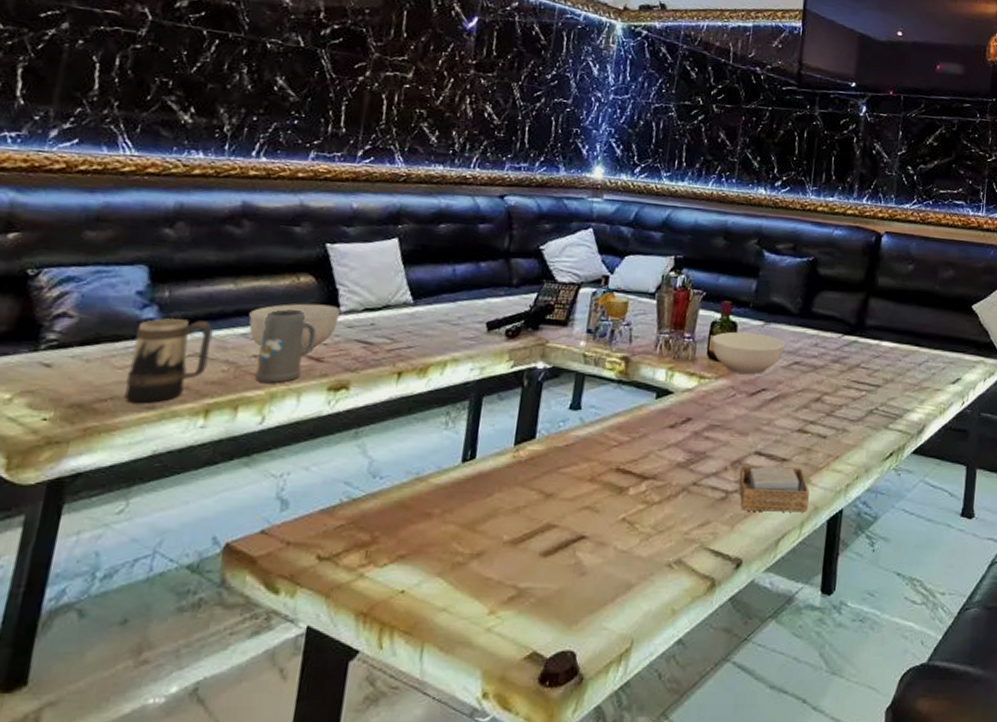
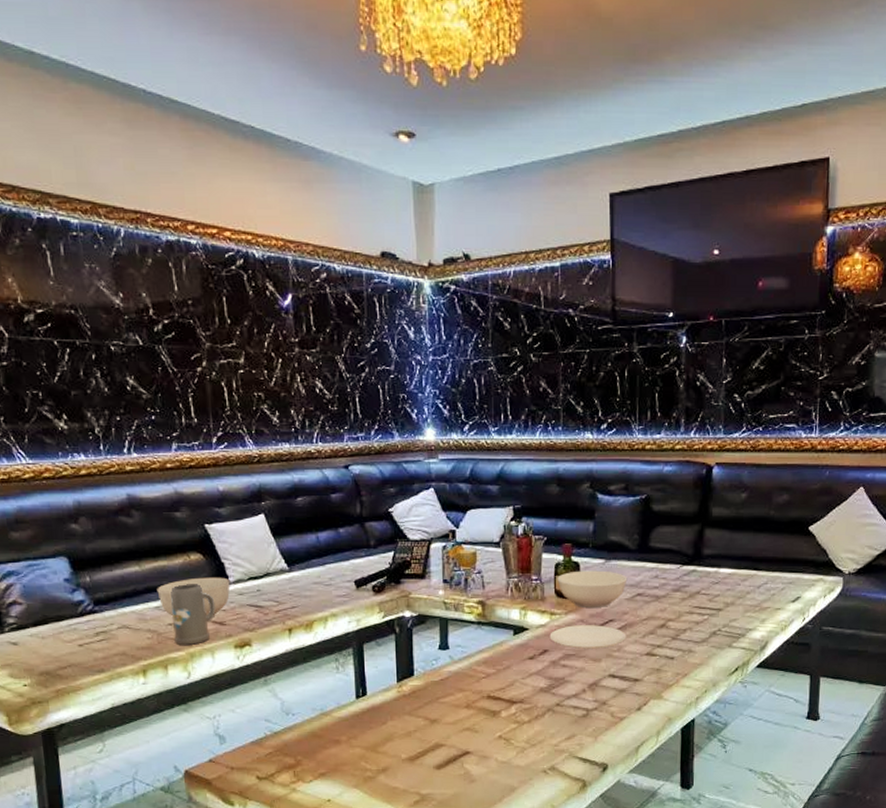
beer mug: present [124,317,213,403] -> none [73,598,135,668]
plate: none [695,392,779,421] -> present [549,625,627,649]
napkin holder: present [738,465,809,513] -> none [597,685,663,724]

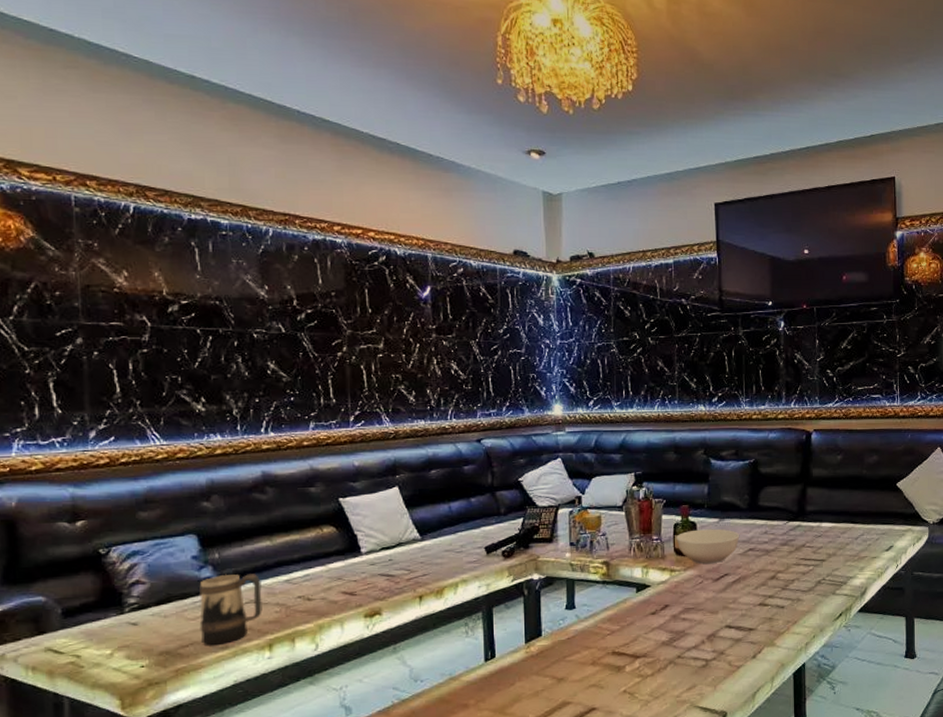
beer mug: none [73,598,135,668] -> present [199,574,262,645]
bowl: present [157,577,230,616] -> none [287,548,362,588]
beer mug: present [170,584,216,645] -> none [300,556,347,617]
plate: present [549,625,627,649] -> none [670,579,741,603]

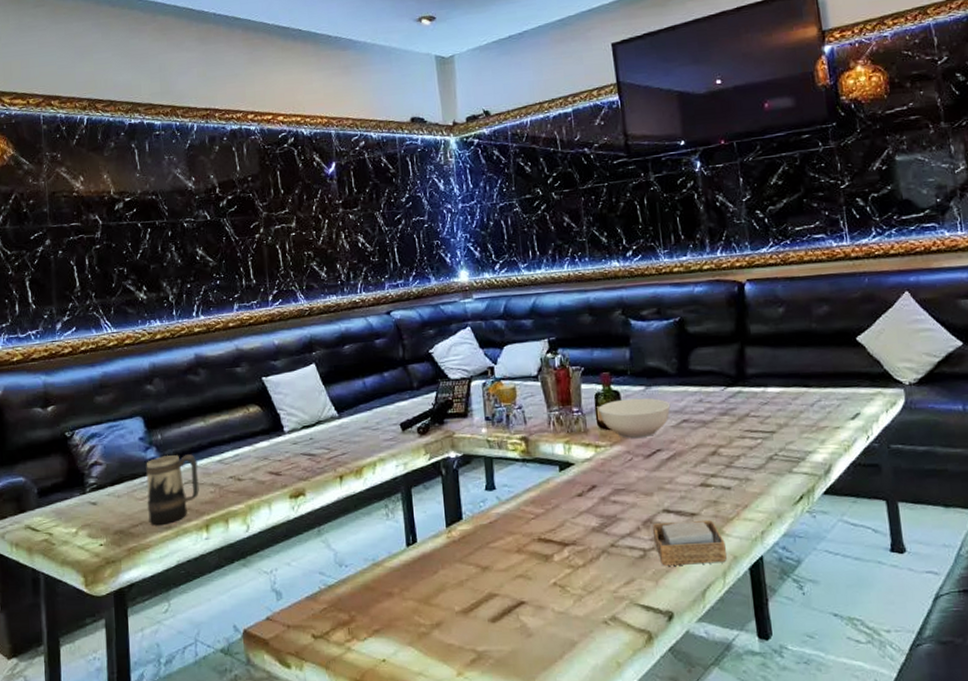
napkin holder: none [715,634,777,673] -> present [652,519,728,566]

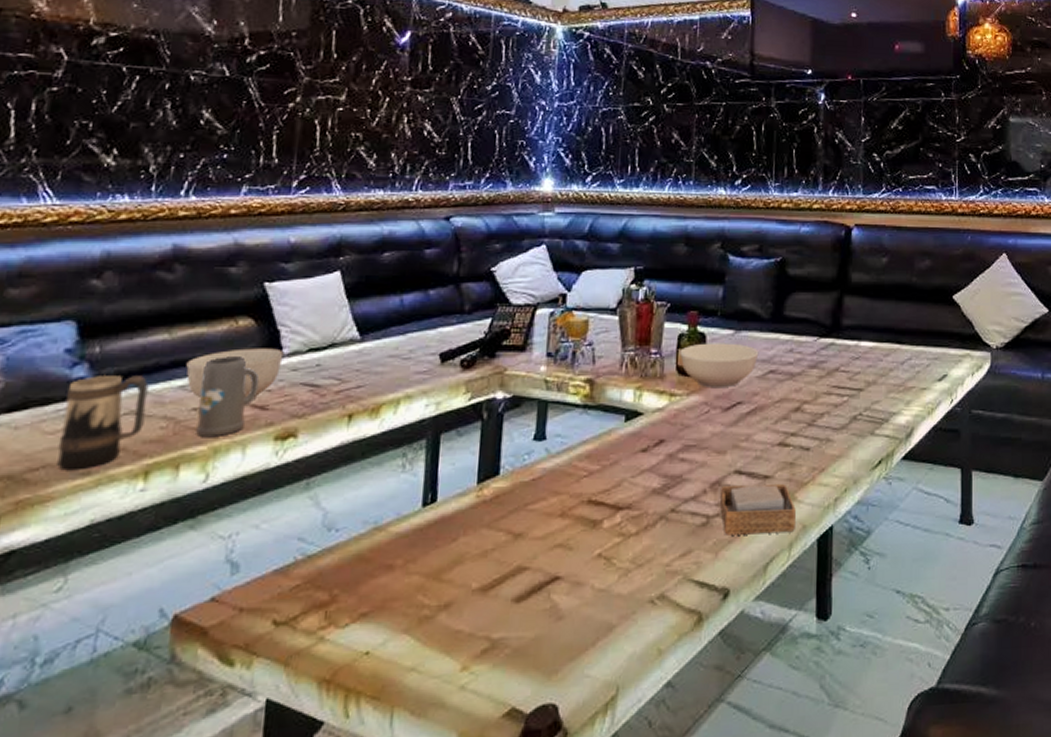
bowl: none [219,427,285,468] -> present [186,348,284,398]
beer mug: none [231,435,272,498] -> present [196,356,260,437]

